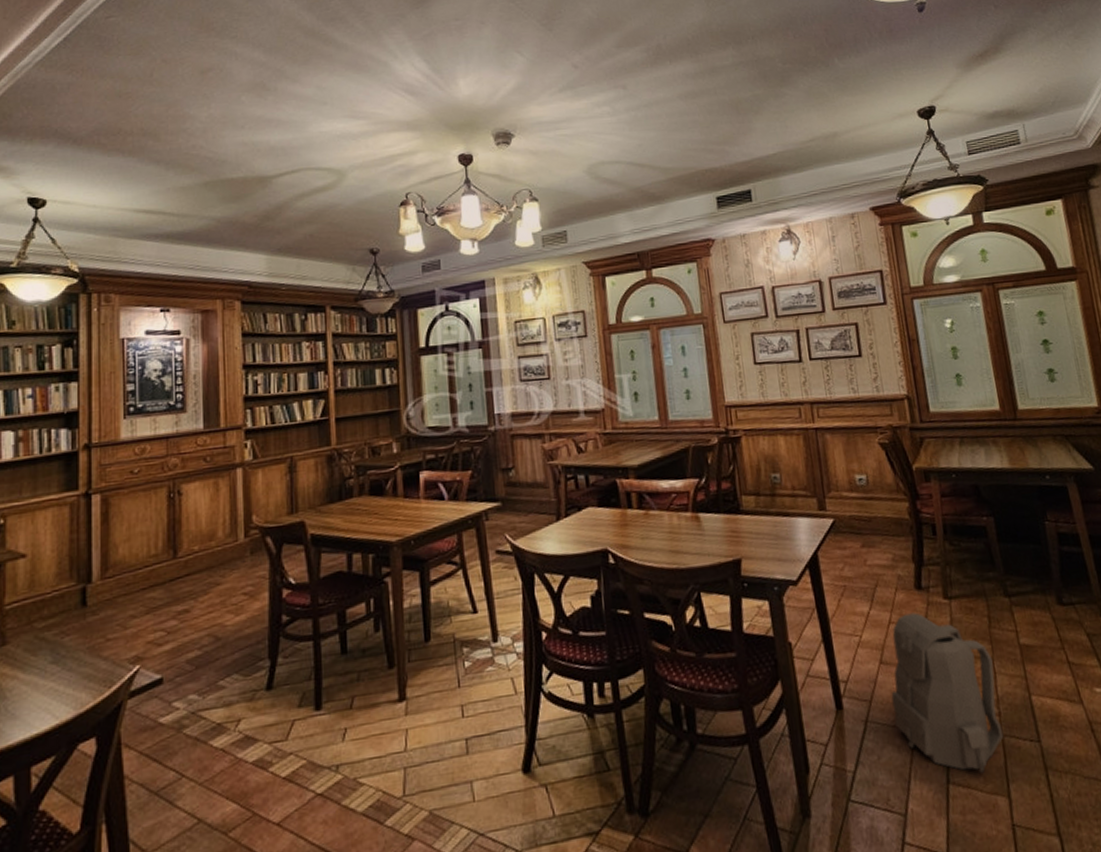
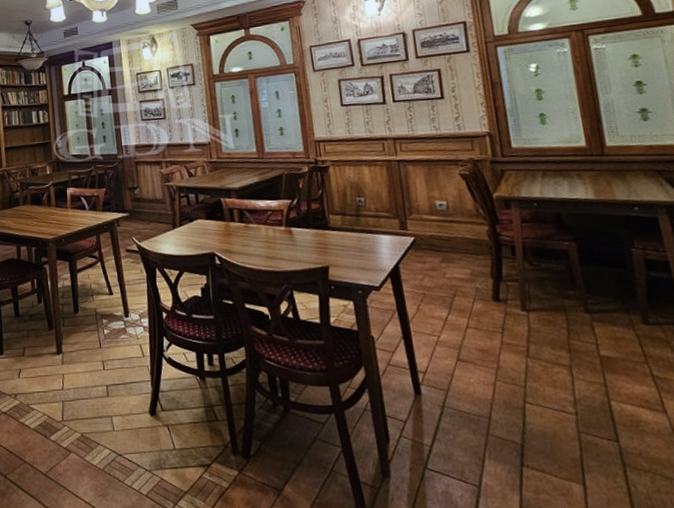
backpack: present [891,612,1004,773] -> none [467,320,580,461]

